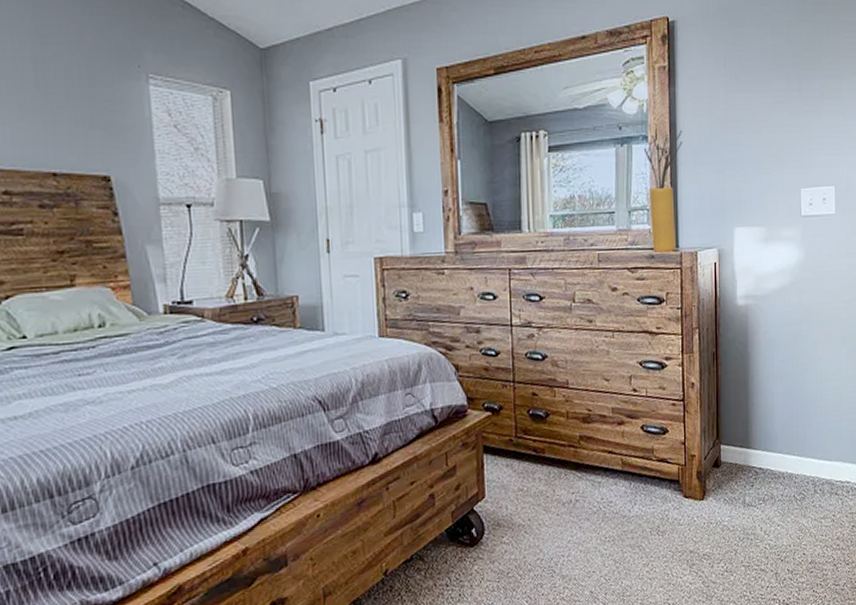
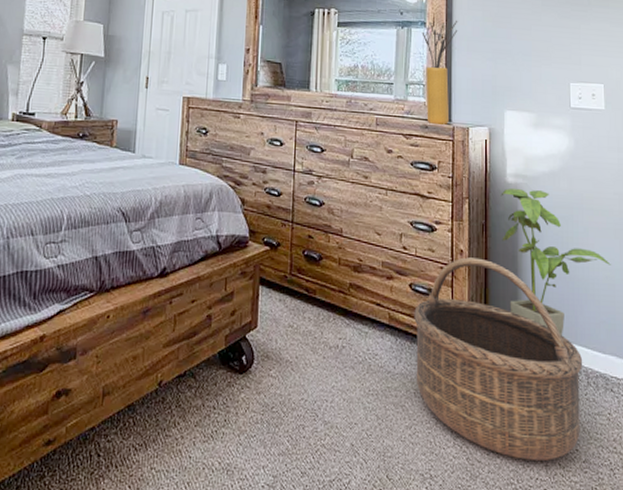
basket: none [647,388,811,573] -> present [414,257,583,461]
house plant: none [731,309,838,452] -> present [501,187,611,337]

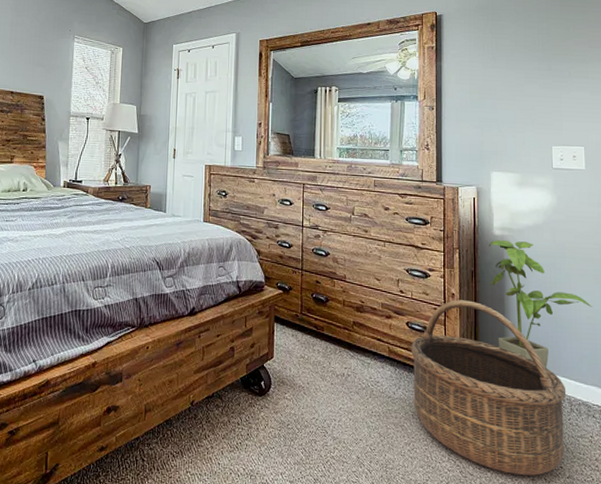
vase: present [422,18,458,126] -> none [414,91,447,186]

